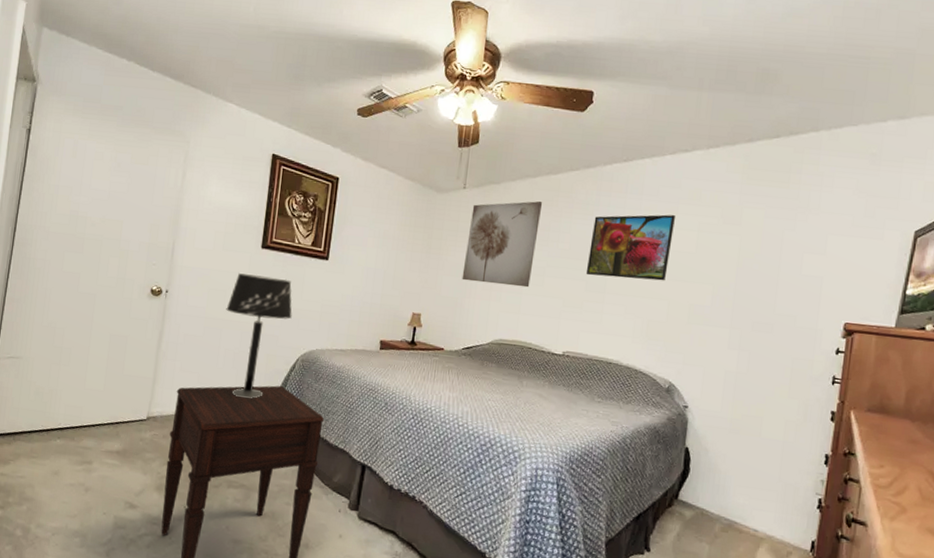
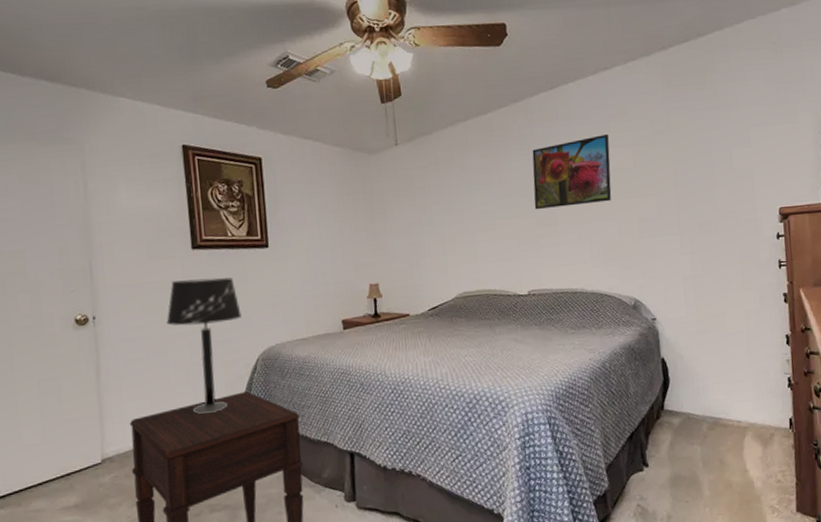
wall art: present [462,201,543,288] -> none [408,145,482,240]

